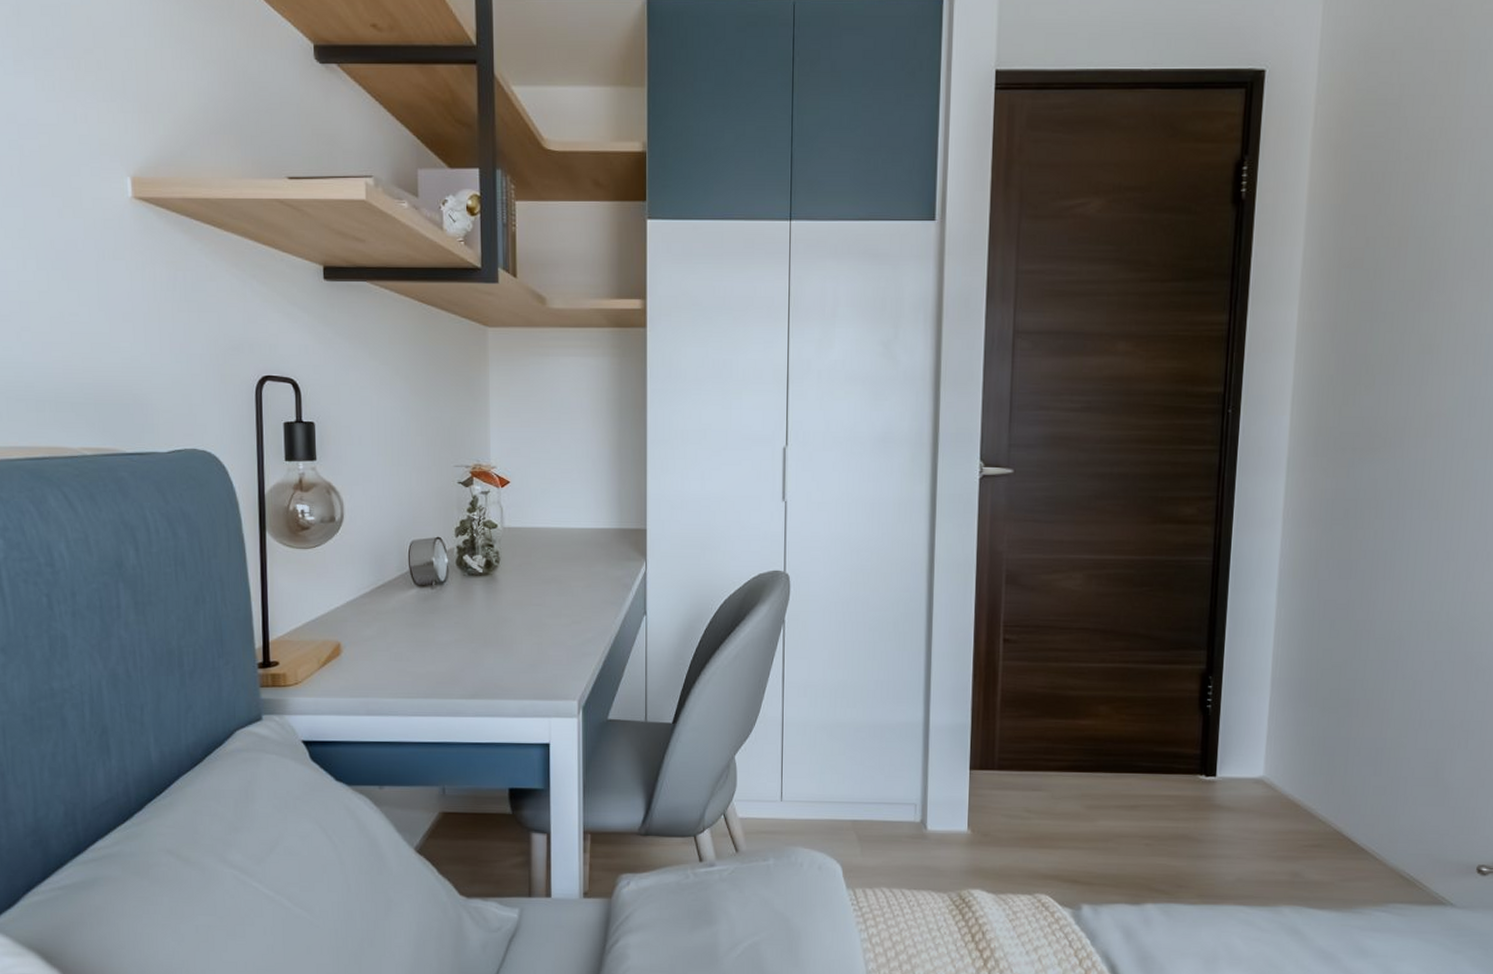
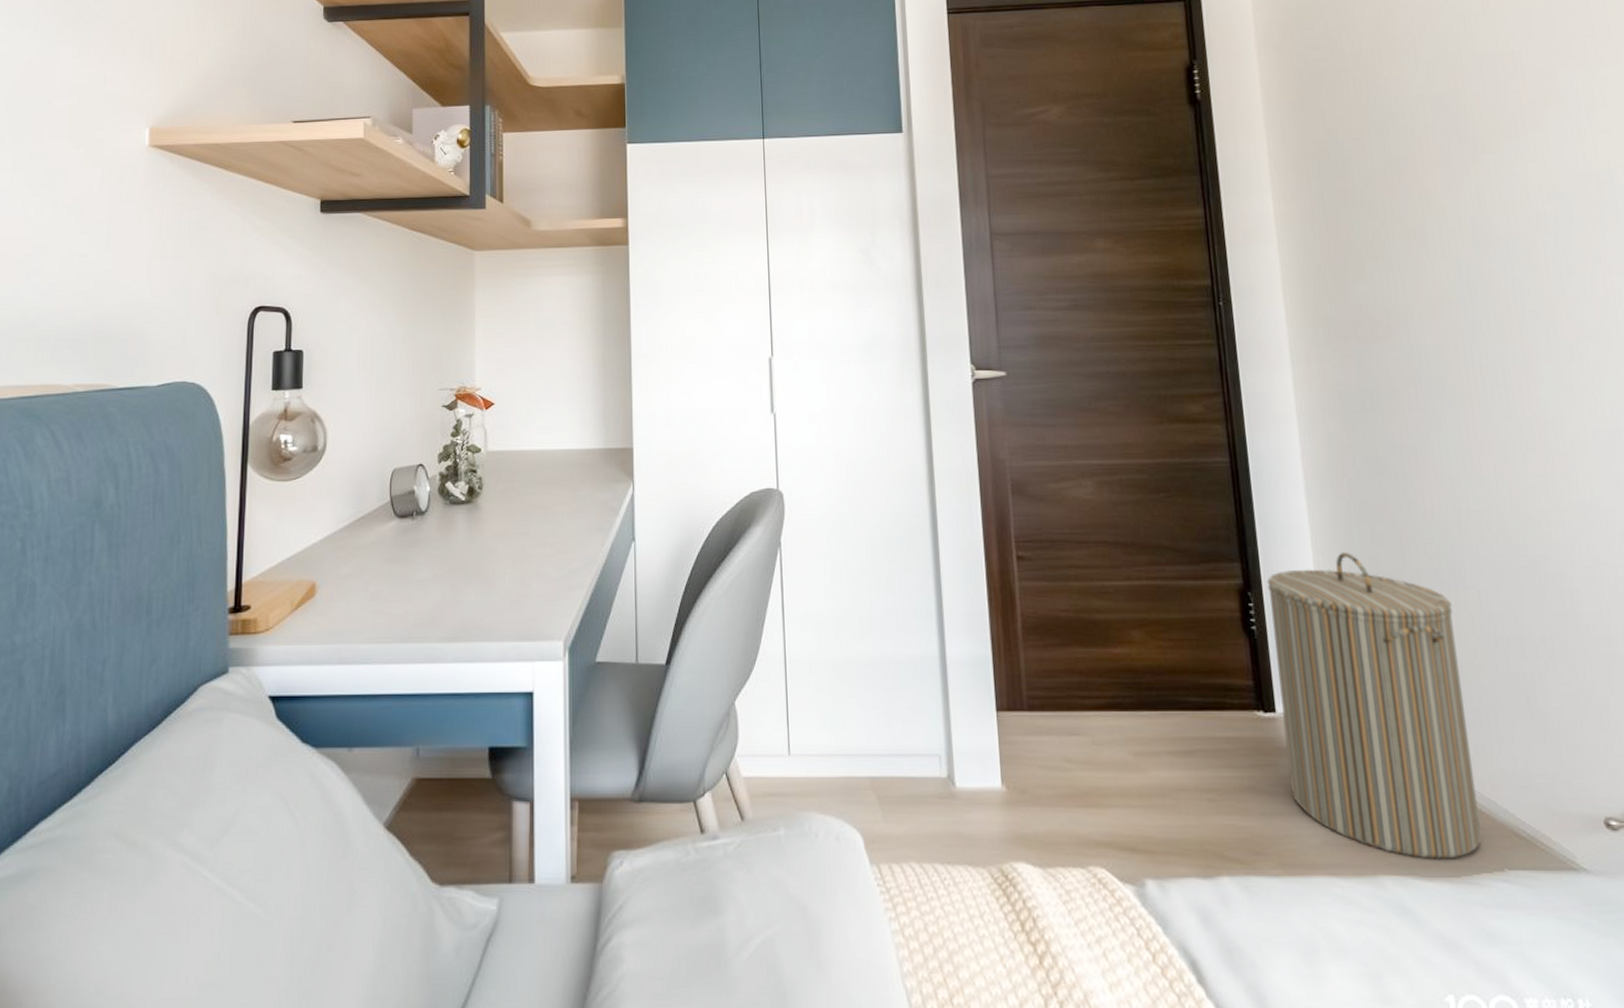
laundry hamper: none [1217,643,1389,894] -> present [1267,551,1482,859]

